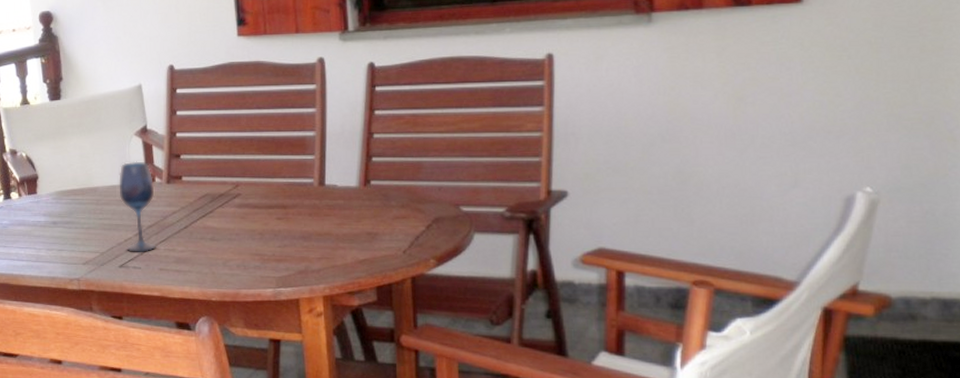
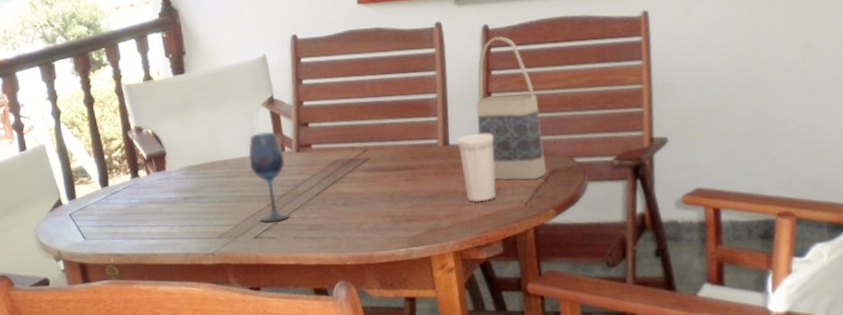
cup: none [333,175,373,247] -> present [456,133,496,202]
bag: none [356,75,429,227] -> present [476,36,546,181]

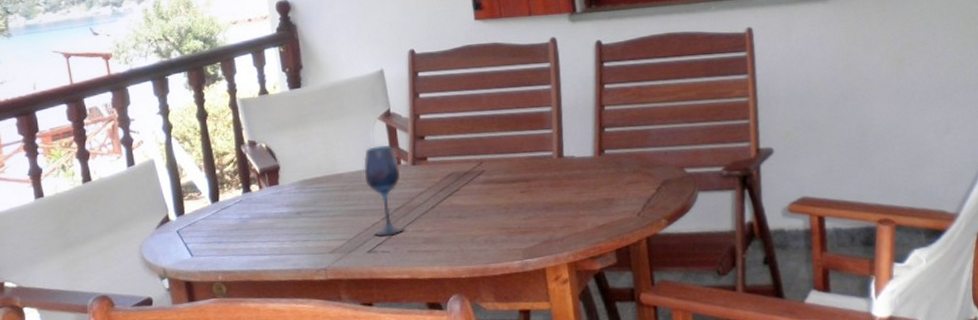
cup: present [456,133,496,202] -> none [571,145,610,213]
bag: present [476,36,546,181] -> none [590,52,658,191]

